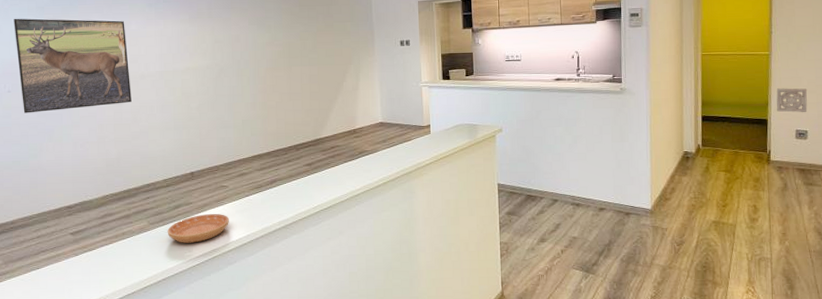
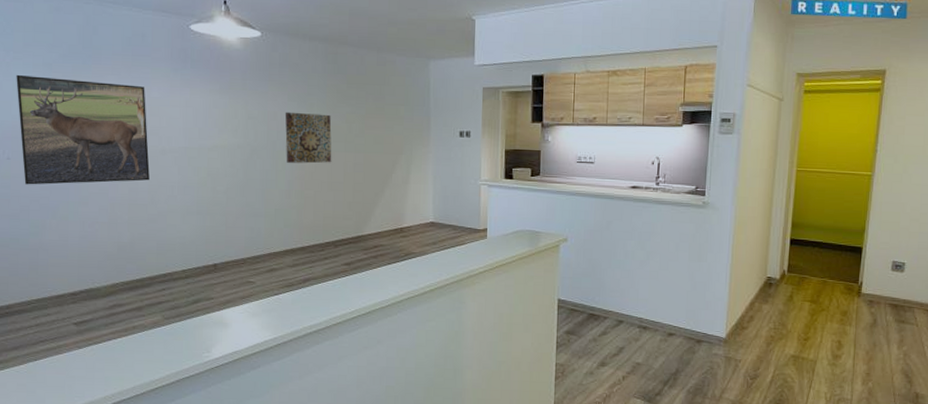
saucer: present [167,213,229,243] -> none [184,311,254,343]
wall art: none [246,34,290,79] -> present [285,111,332,164]
wall ornament: present [776,88,808,113] -> none [873,213,910,243]

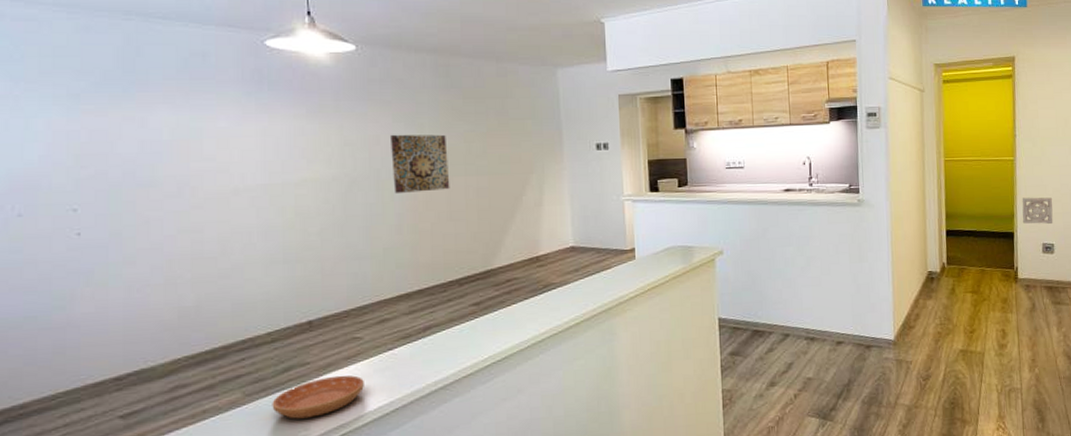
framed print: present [16,74,150,185] -> none [29,109,219,247]
saucer: none [184,311,254,343] -> present [272,375,364,419]
wall ornament: none [873,213,910,243] -> present [1022,197,1053,225]

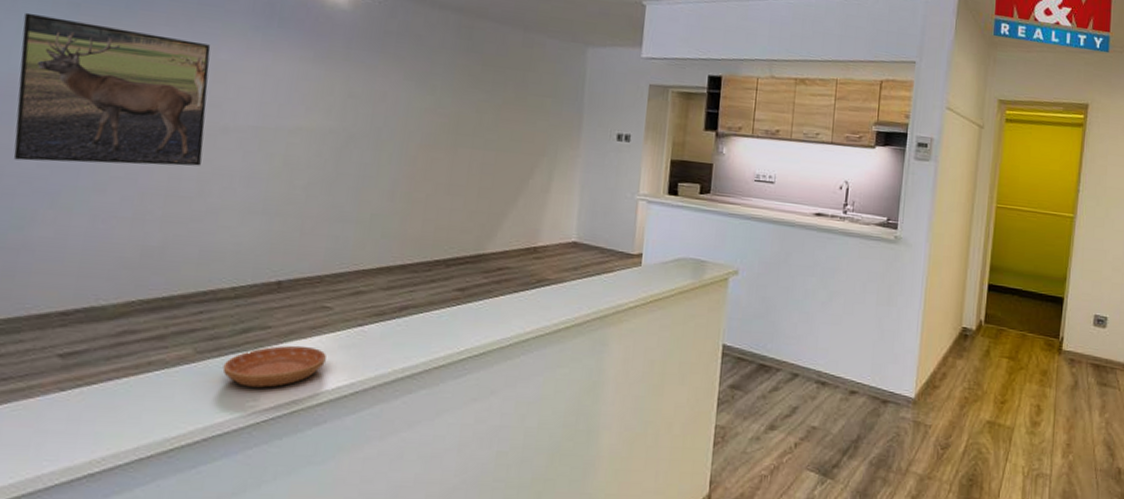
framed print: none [29,109,219,247] -> present [13,12,211,166]
wall art: present [389,134,450,193] -> none [393,92,458,161]
wall ornament: present [1022,197,1053,225] -> none [1075,260,1112,295]

